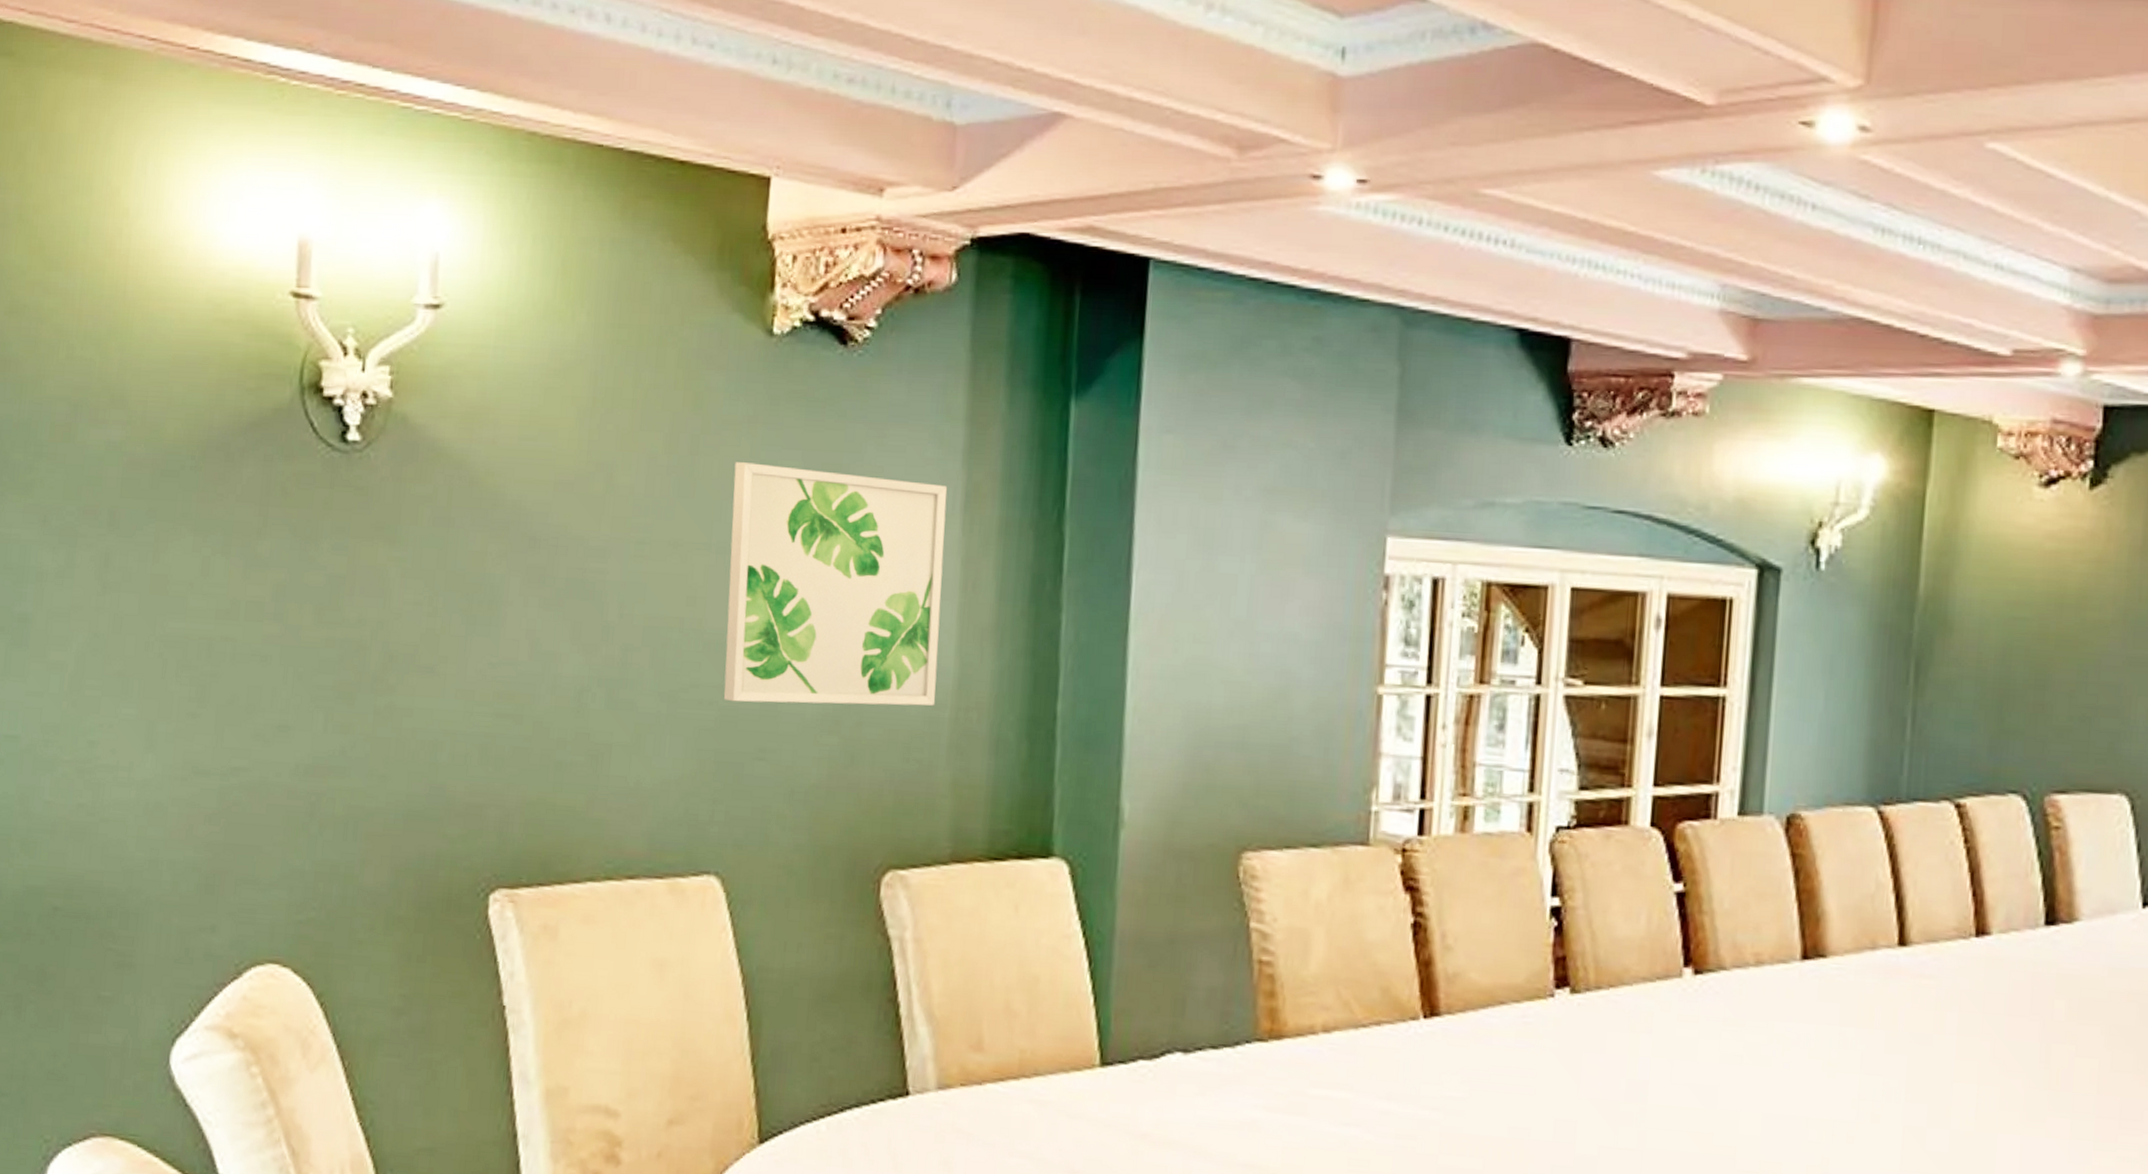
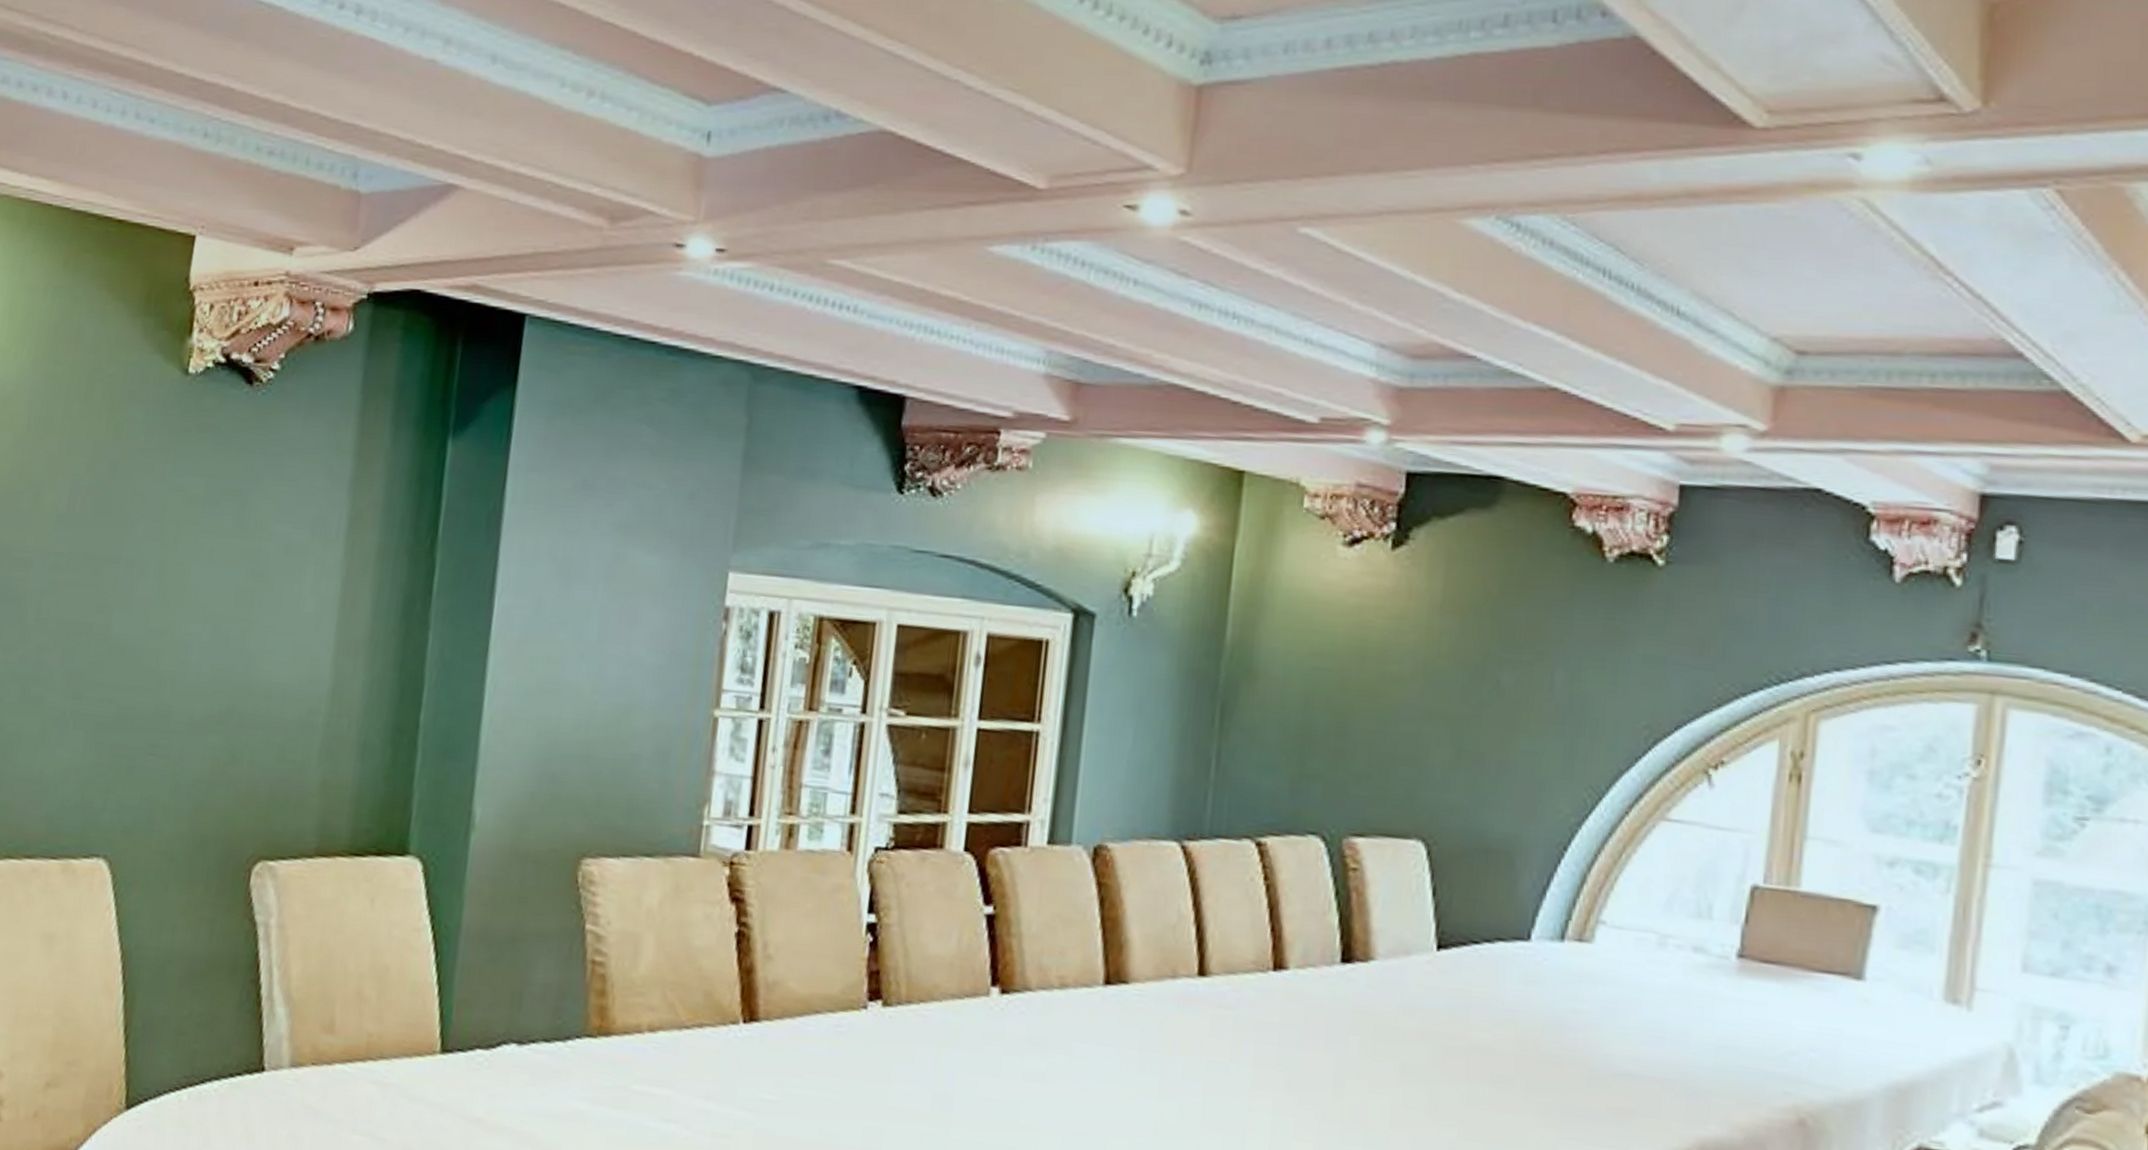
wall art: present [724,462,948,706] -> none [123,486,333,711]

